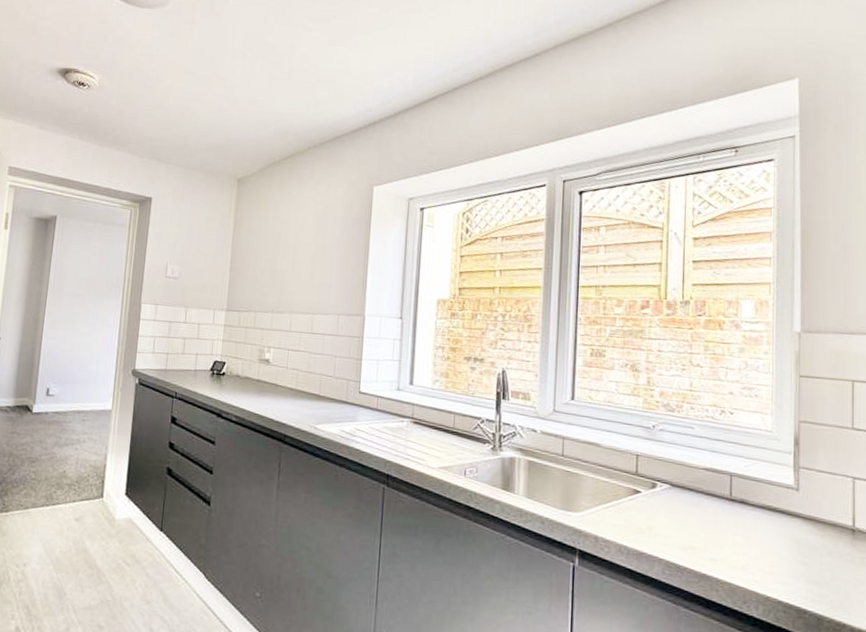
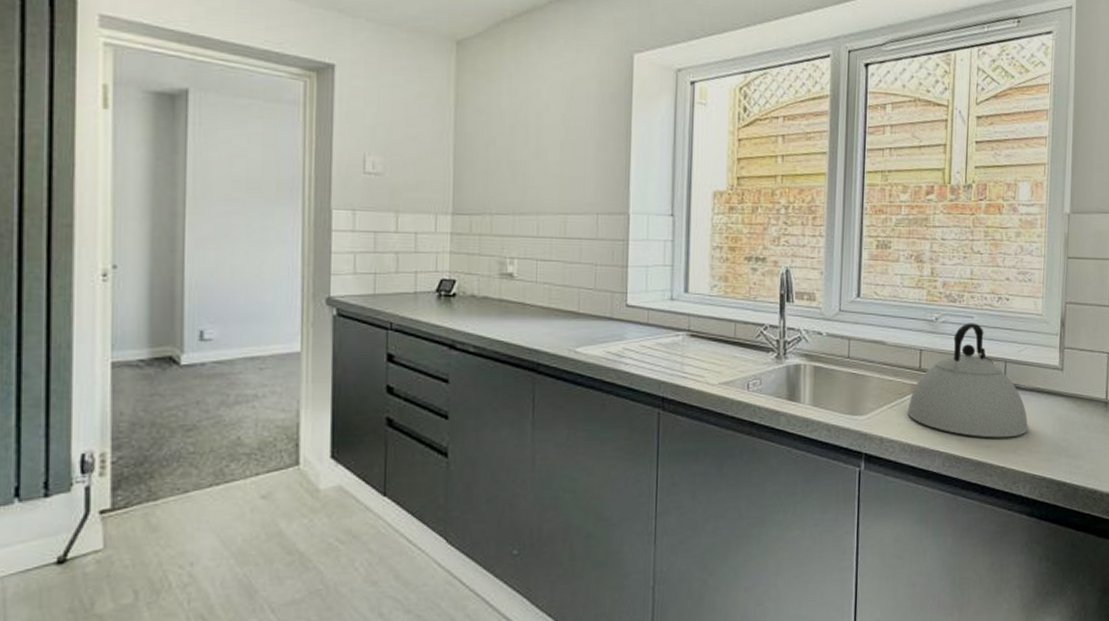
kettle: none [623,433,759,554] -> present [907,323,1028,438]

